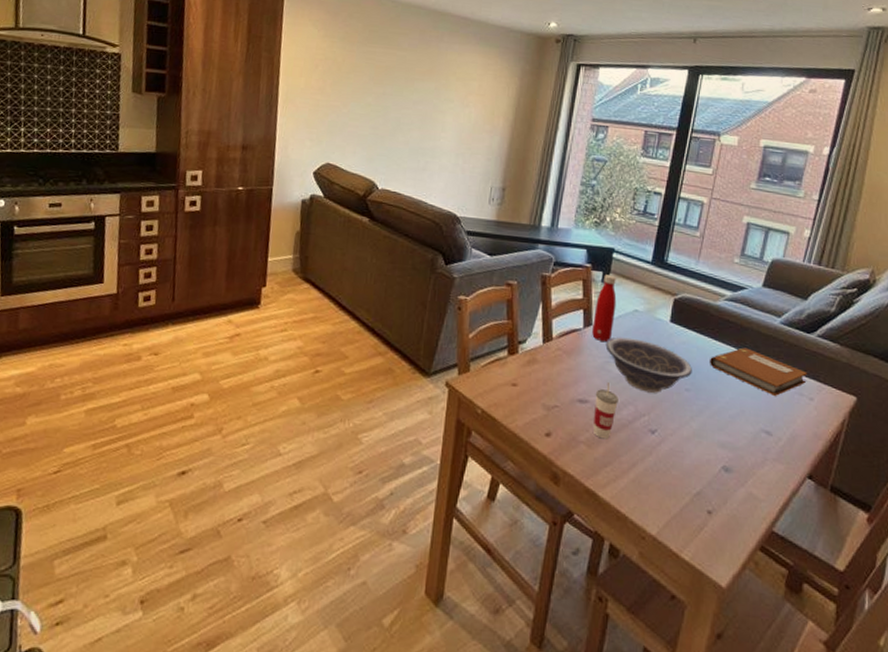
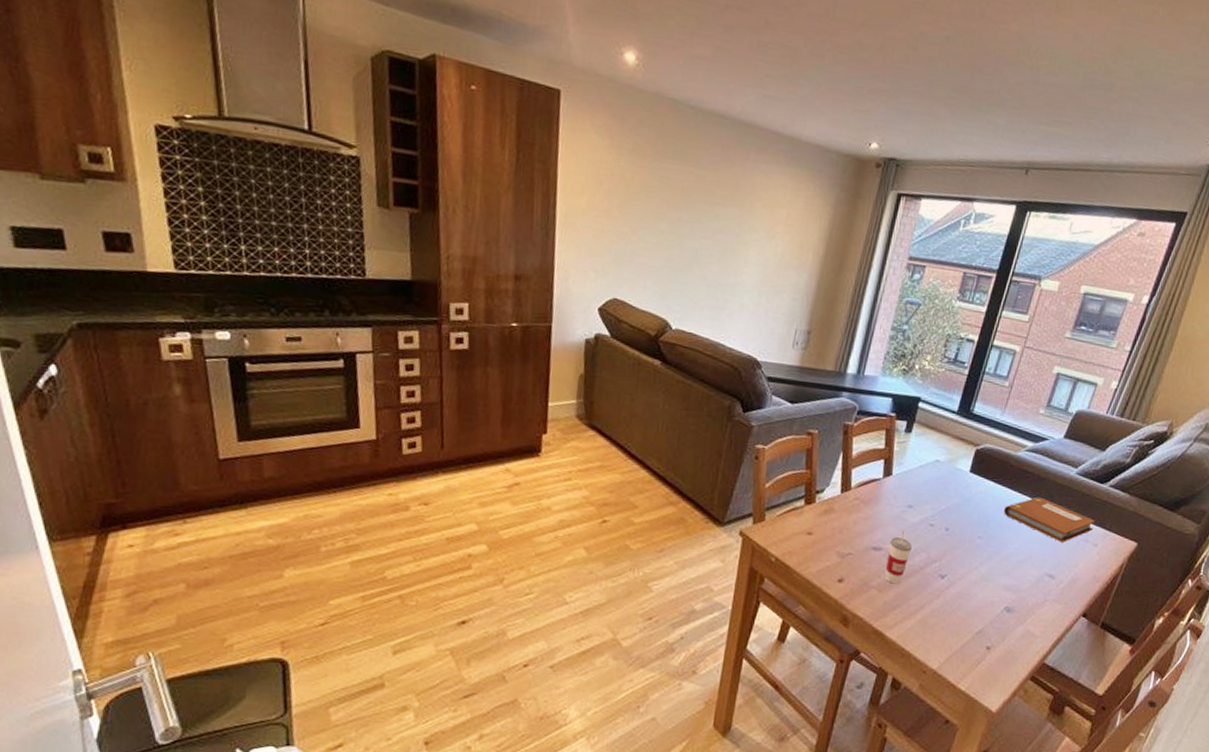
bottle: present [592,274,617,343] -> none [891,424,920,492]
decorative bowl: present [605,337,692,393] -> none [903,487,987,541]

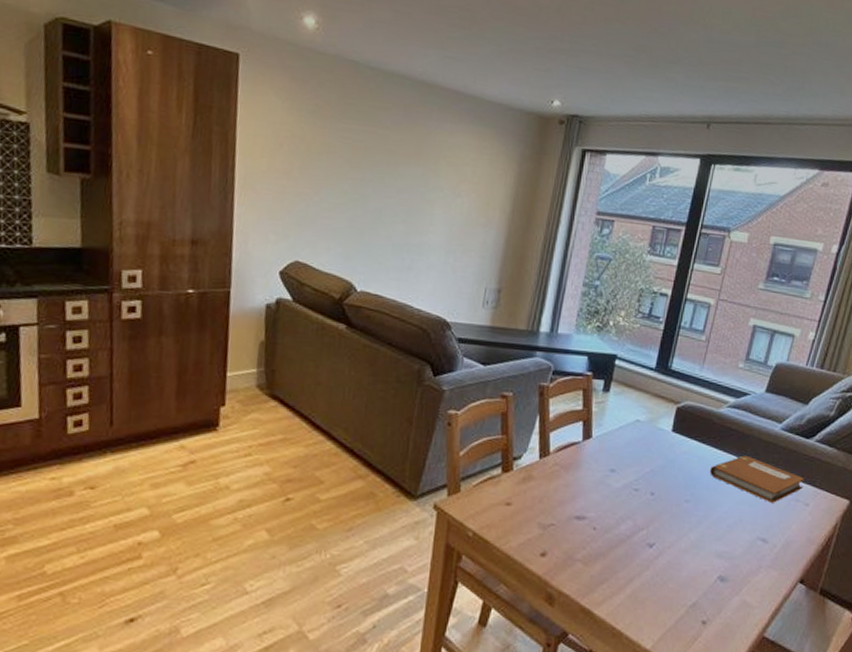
cup: present [885,531,912,584] -> none [590,497,617,556]

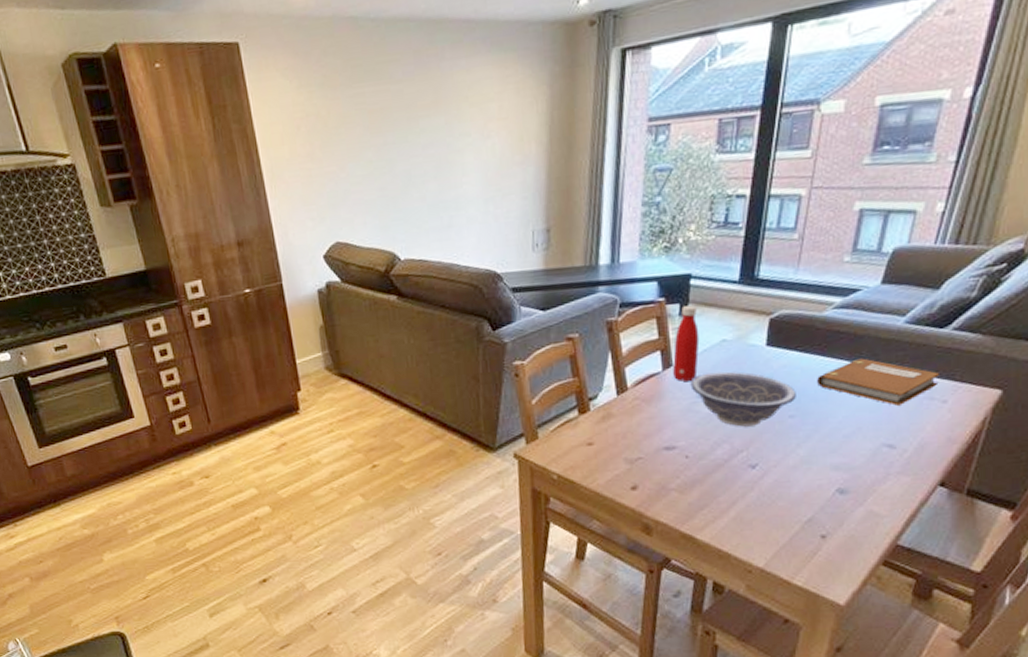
bottle: none [591,383,618,456] -> present [673,305,700,382]
decorative bowl: none [605,449,692,506] -> present [690,371,796,427]

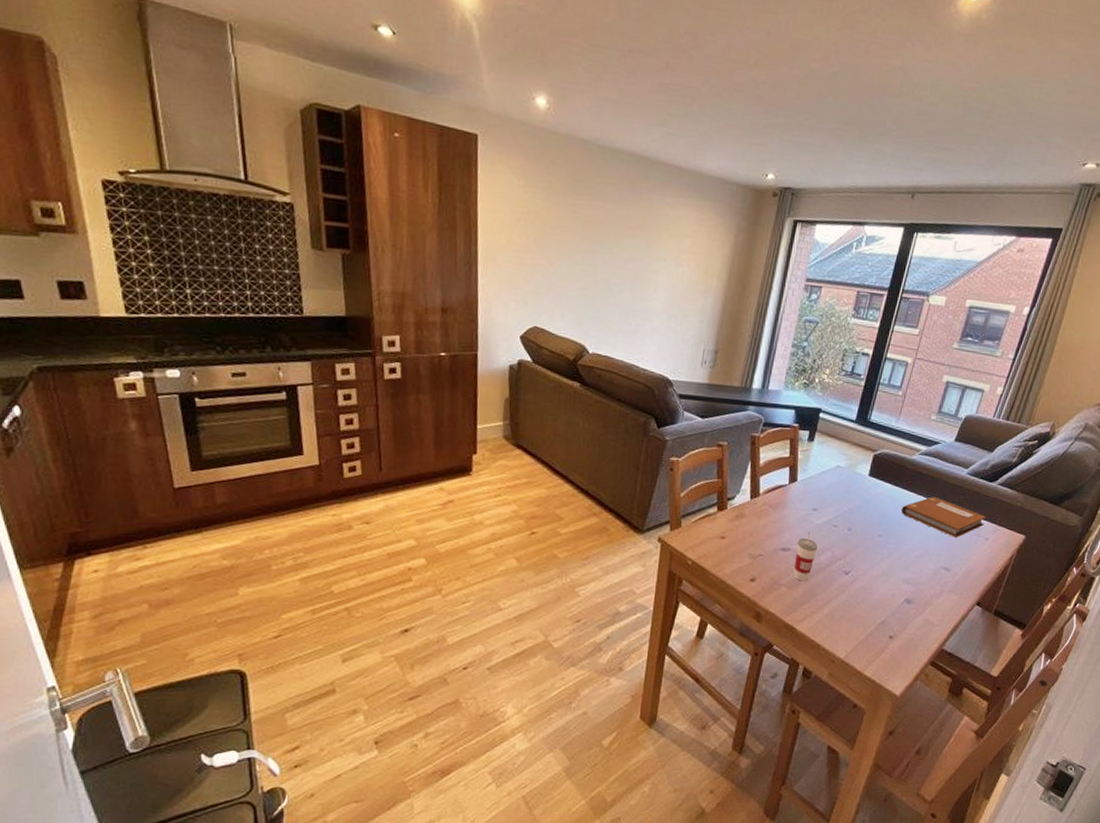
bottle: present [673,305,700,382] -> none [796,433,822,497]
cup: none [683,424,711,483] -> present [794,532,818,581]
decorative bowl: present [690,371,796,427] -> none [808,491,886,540]

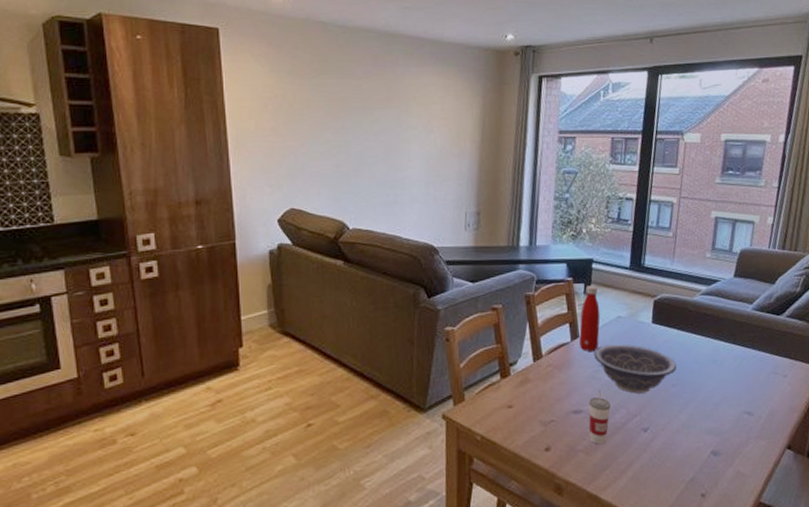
bottle: none [796,433,822,497] -> present [579,286,600,352]
decorative bowl: none [808,491,886,540] -> present [593,344,677,394]
notebook: present [901,496,987,538] -> none [692,337,781,378]

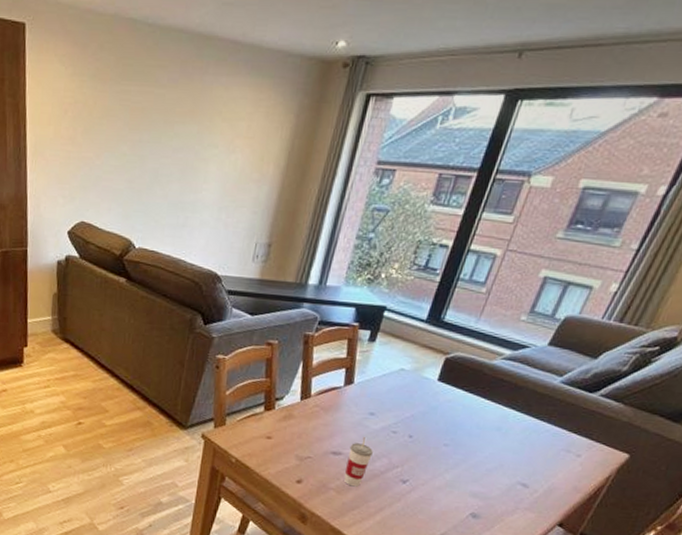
bottle: present [579,286,600,352] -> none [352,333,385,400]
decorative bowl: present [593,344,677,394] -> none [365,395,455,448]

